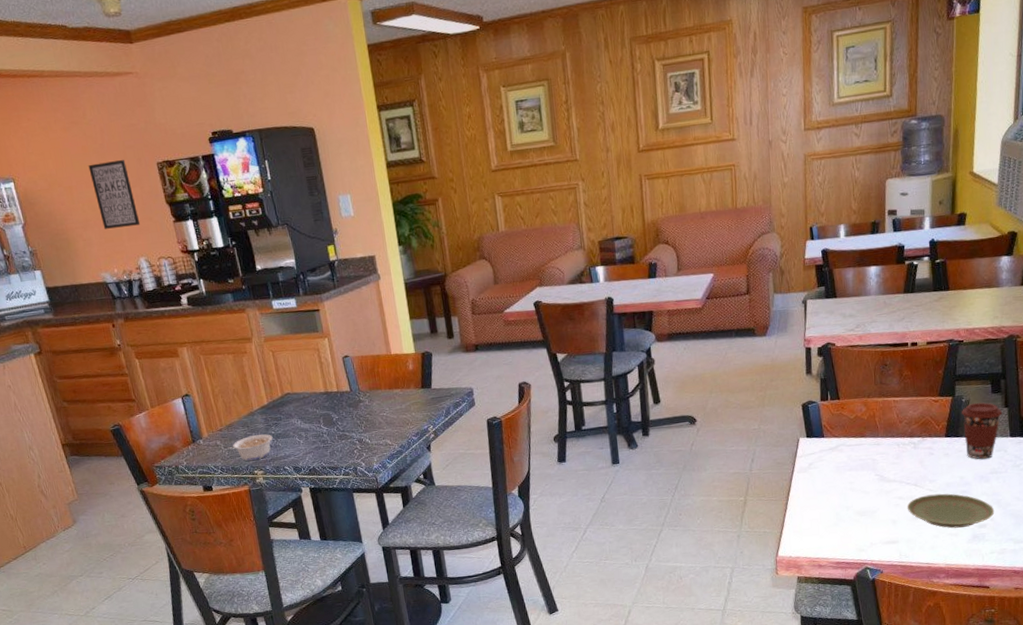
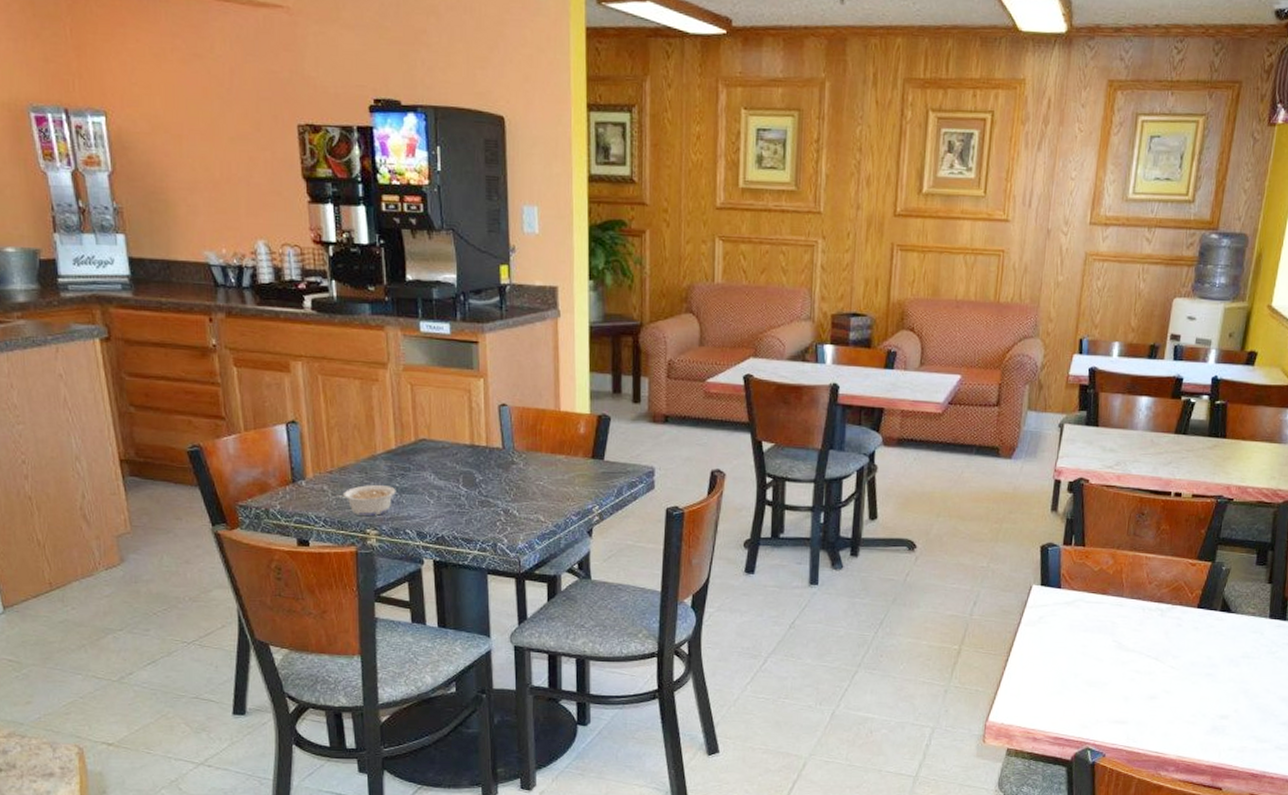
wall art: present [88,159,141,229] -> none [207,111,265,199]
plate: present [907,493,995,528] -> none [1143,672,1240,716]
coffee cup: present [962,402,1003,460] -> none [1219,574,1265,640]

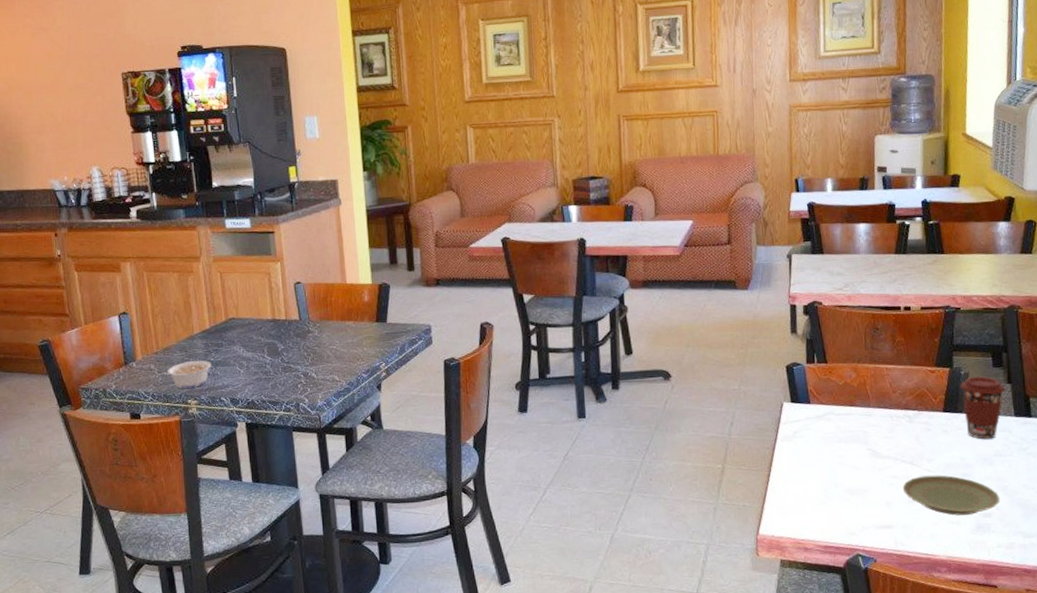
plate: none [1143,672,1240,716] -> present [902,475,1000,516]
coffee cup: none [1219,574,1265,640] -> present [961,376,1006,440]

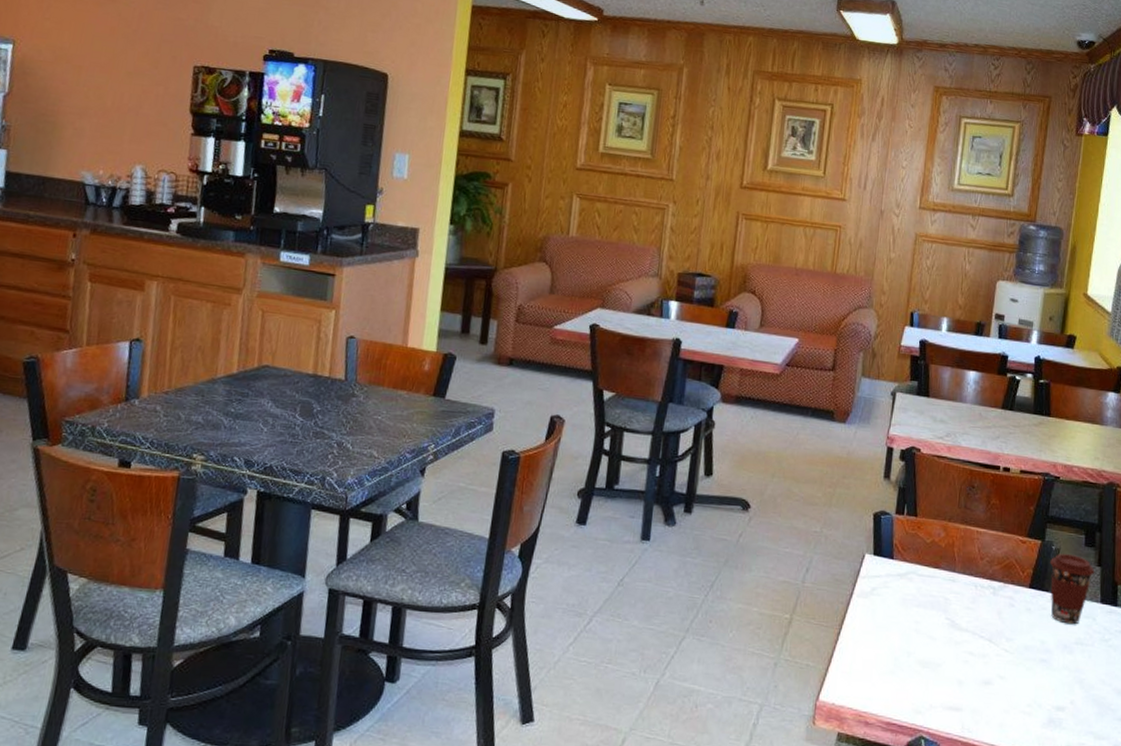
legume: present [162,361,212,389] -> none [168,408,231,441]
plate: present [902,475,1000,516] -> none [977,656,1076,706]

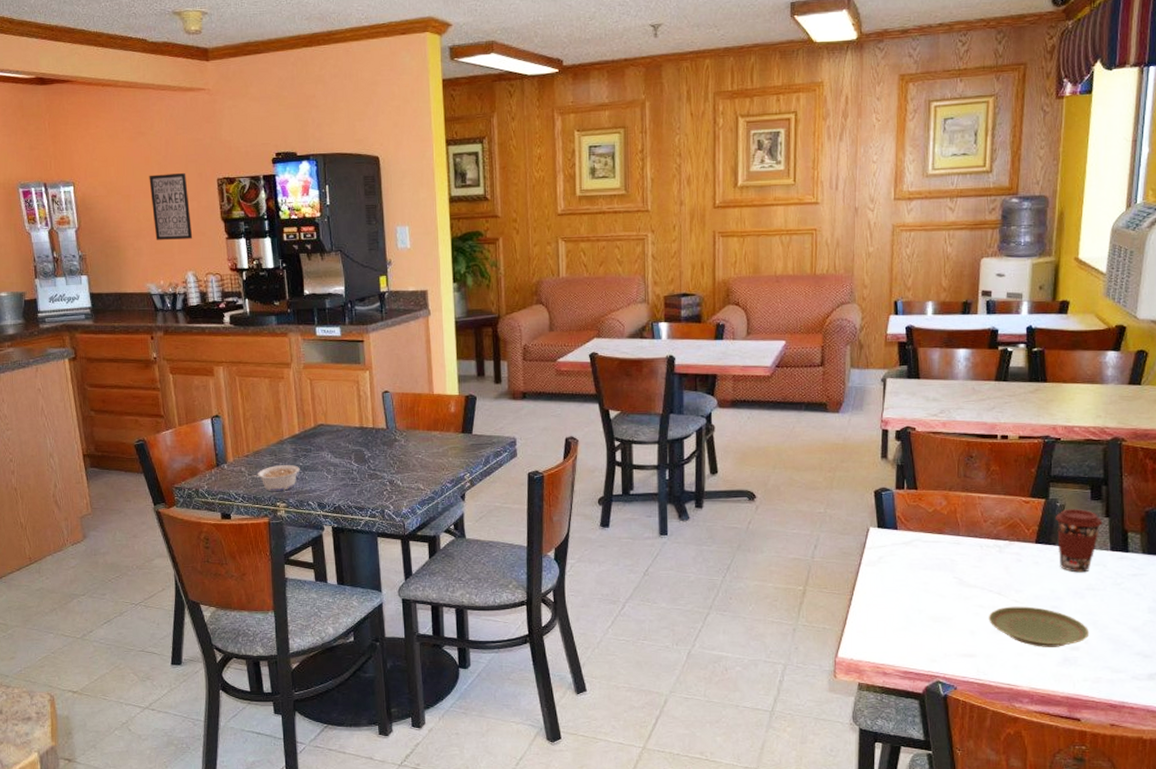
wall art: none [104,48,158,128] -> present [149,172,193,240]
legume: none [168,408,231,441] -> present [252,465,300,492]
plate: none [977,656,1076,706] -> present [988,606,1090,647]

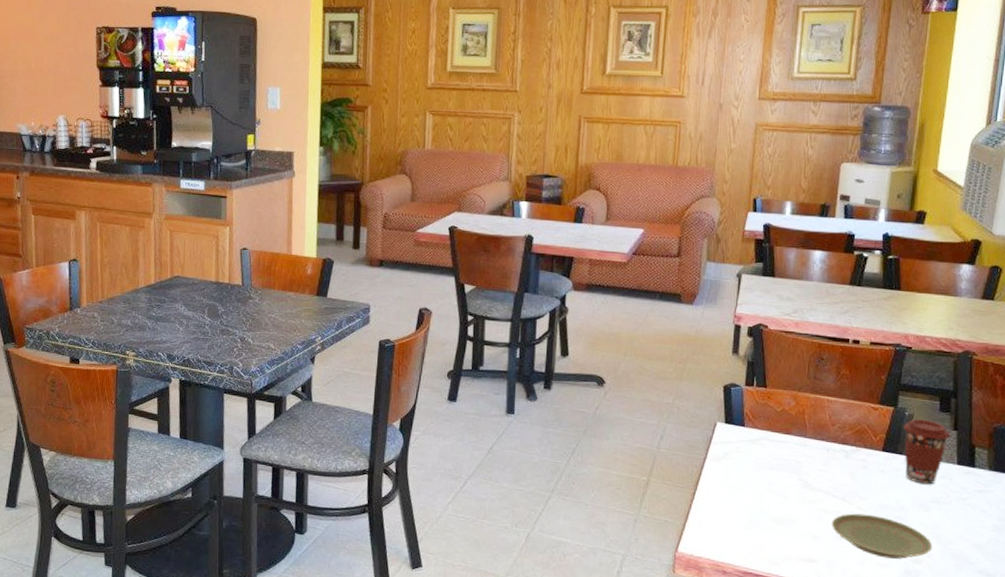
wall art: present [149,172,193,240] -> none [29,18,68,84]
legume: present [252,465,300,492] -> none [104,313,153,340]

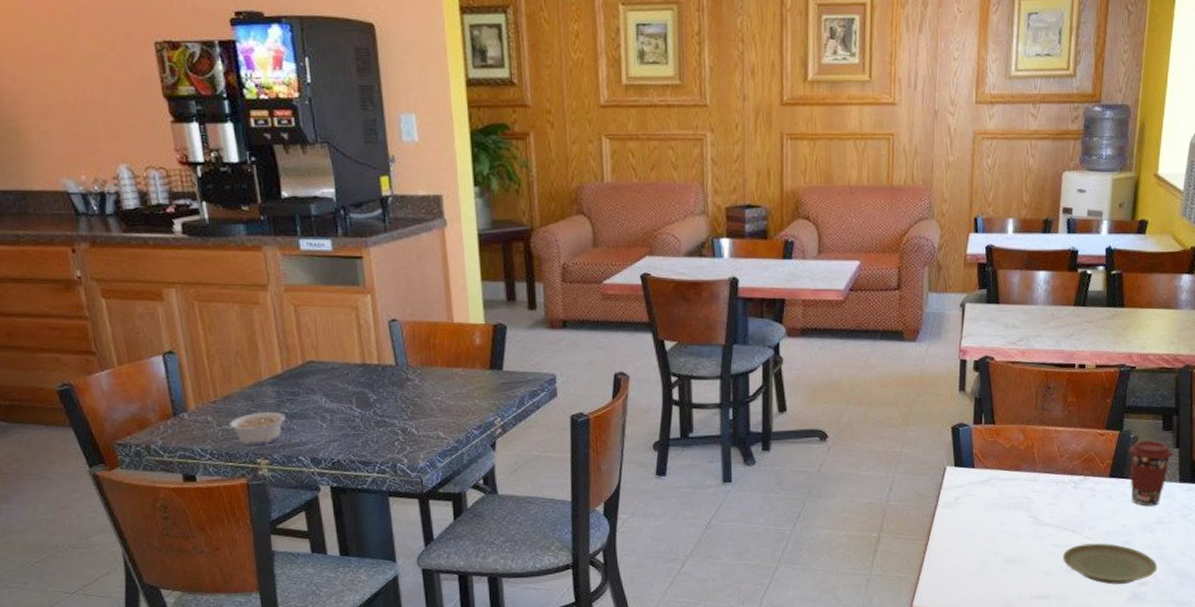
legume: none [104,313,153,340] -> present [222,412,286,446]

